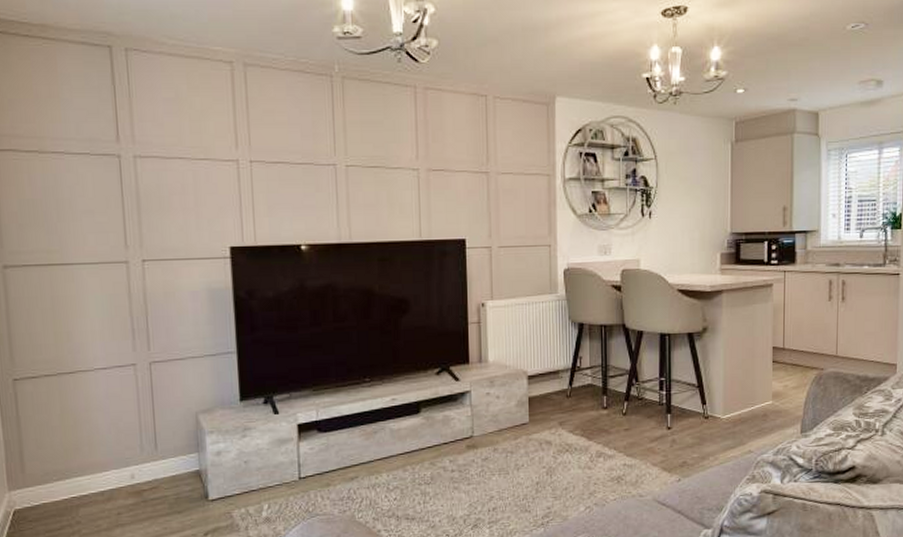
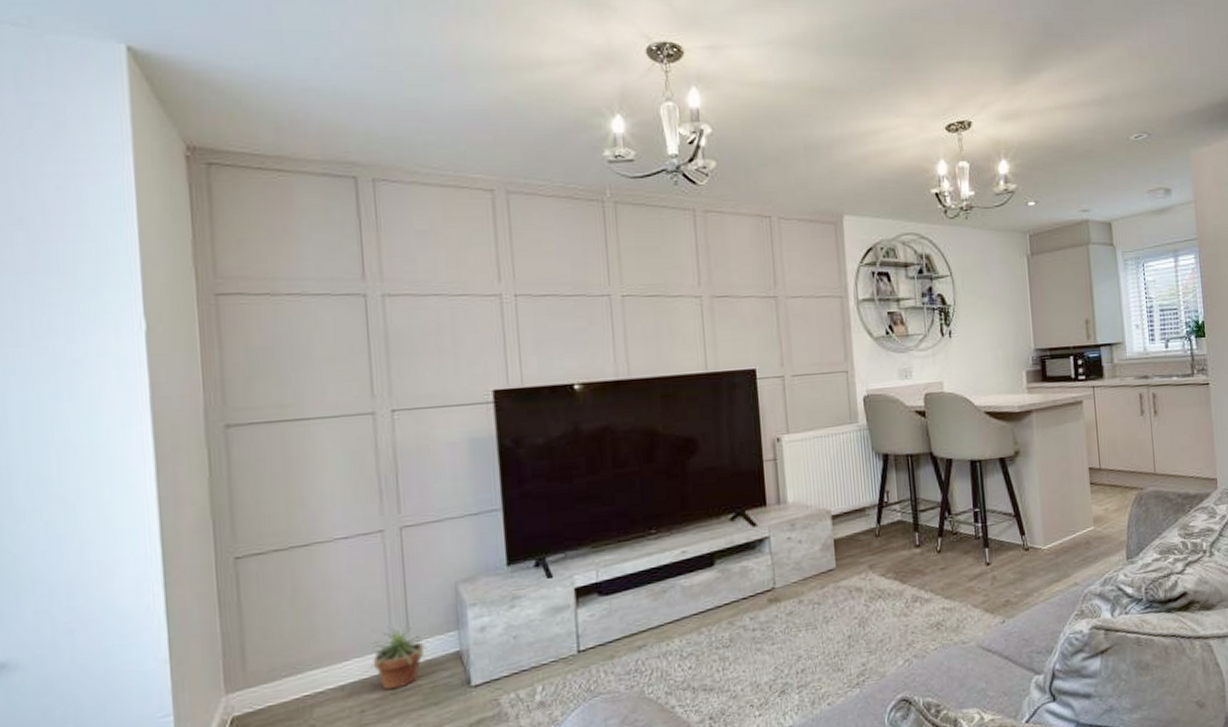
potted plant: none [125,442,174,498] -> present [371,621,430,690]

